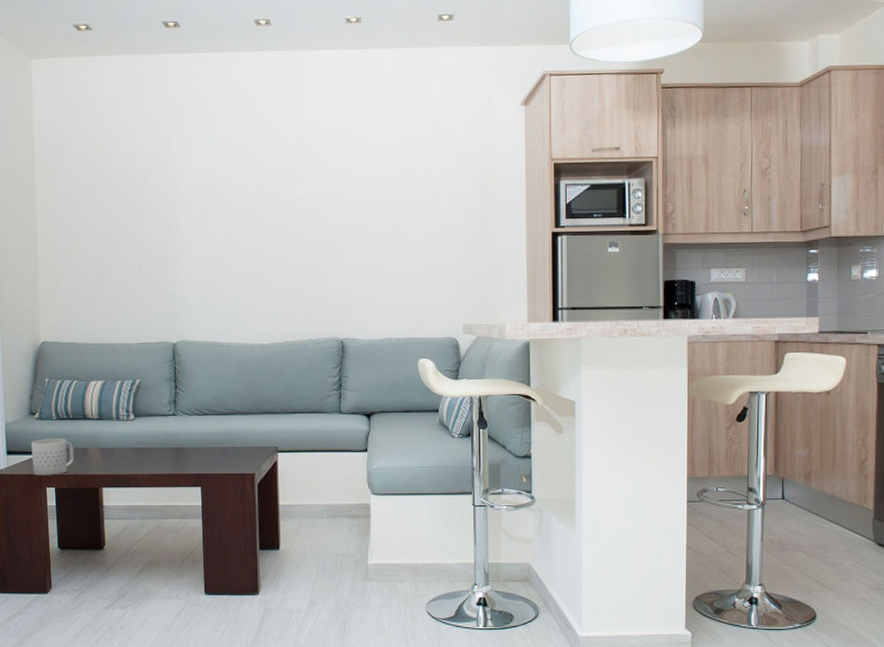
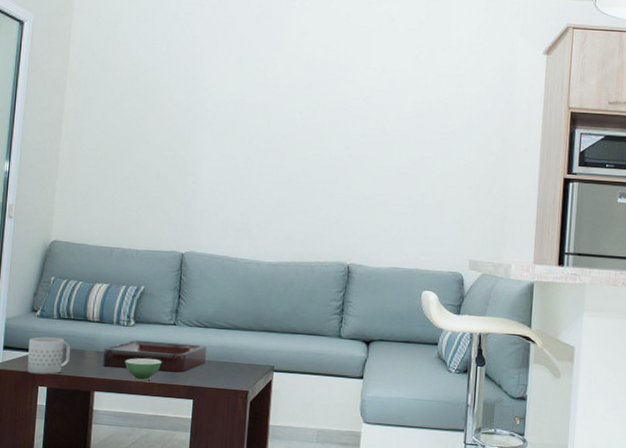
decorative tray: none [106,433,210,462] -> present [102,340,208,373]
bowl: none [129,450,166,474] -> present [125,357,162,382]

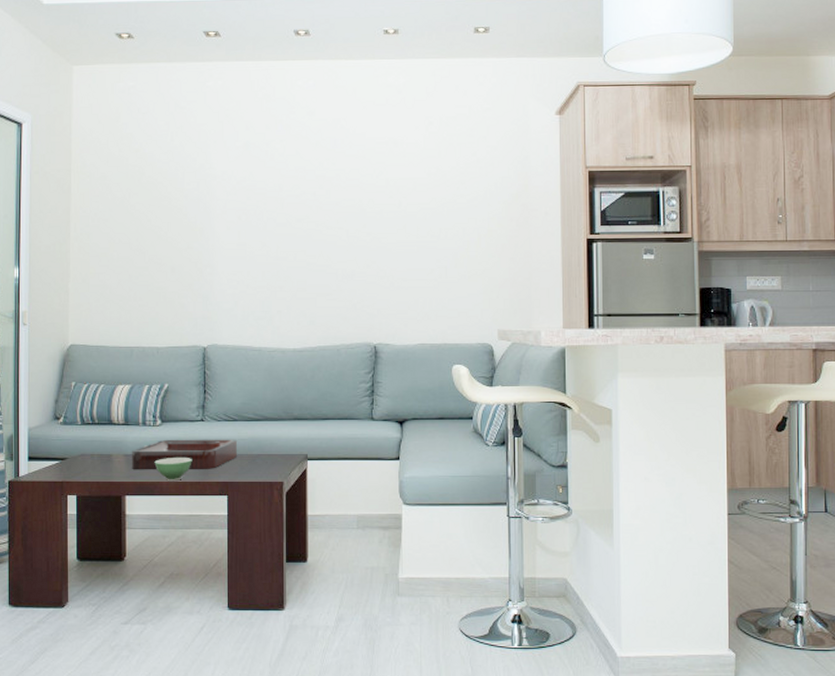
mug: present [27,337,71,375] -> none [54,444,98,483]

